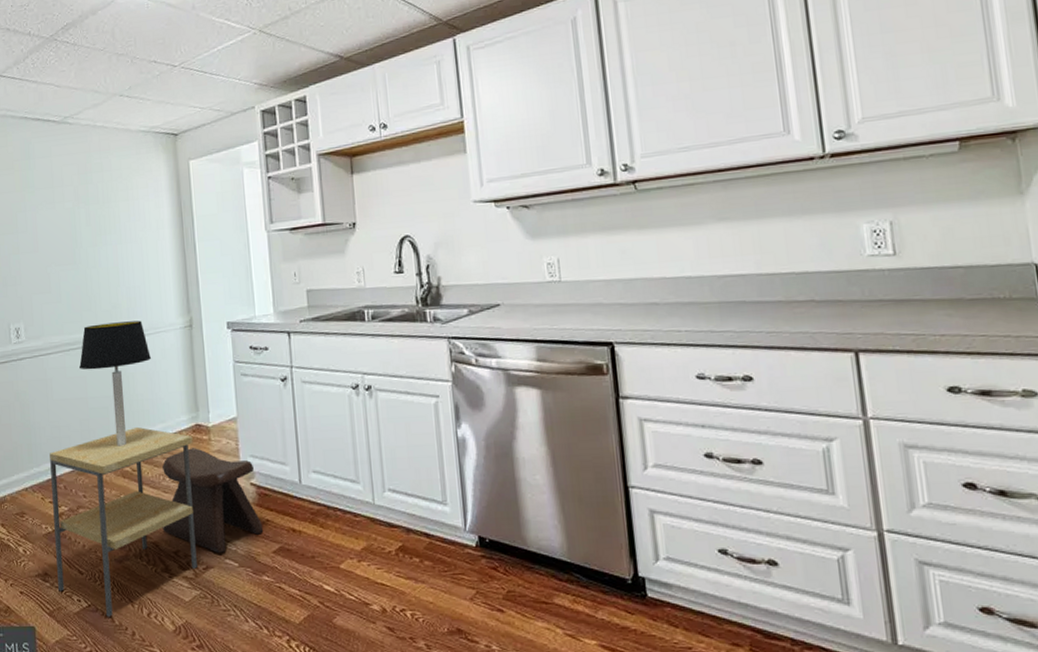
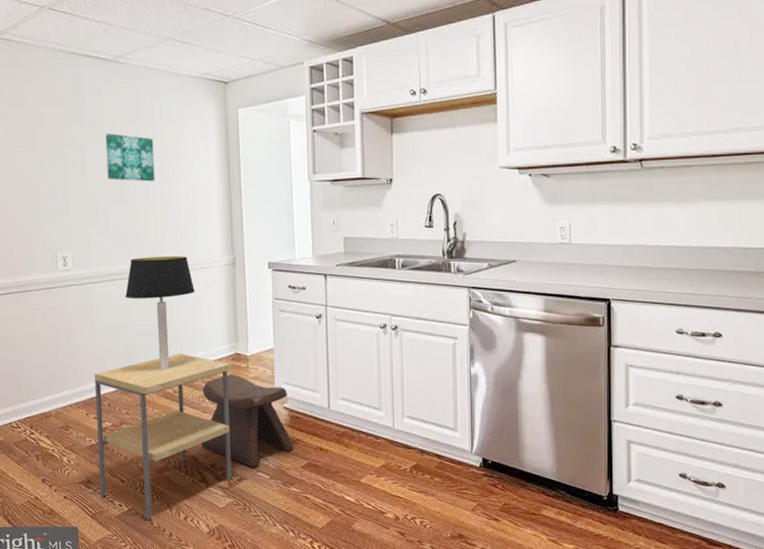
wall art: none [56,196,107,245] -> present [105,134,155,182]

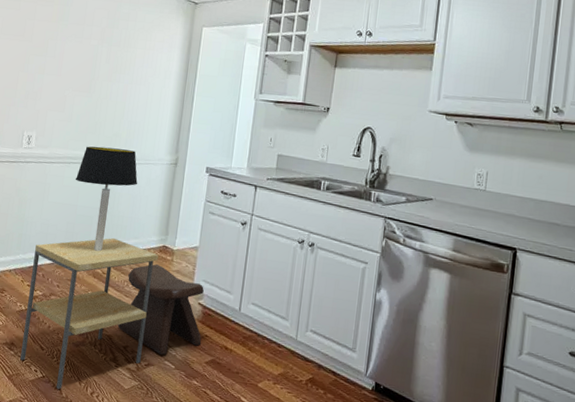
wall art: present [105,134,155,182] -> none [79,34,125,81]

